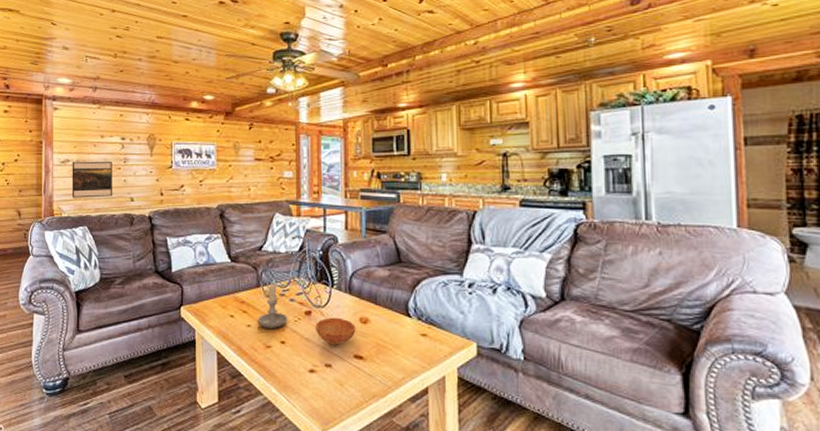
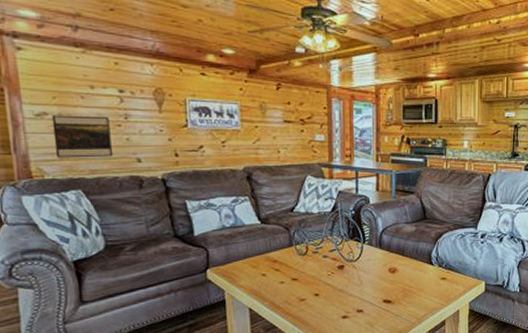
candle: present [257,284,288,328] -> none [290,243,322,283]
bowl: present [316,317,356,346] -> none [348,269,385,294]

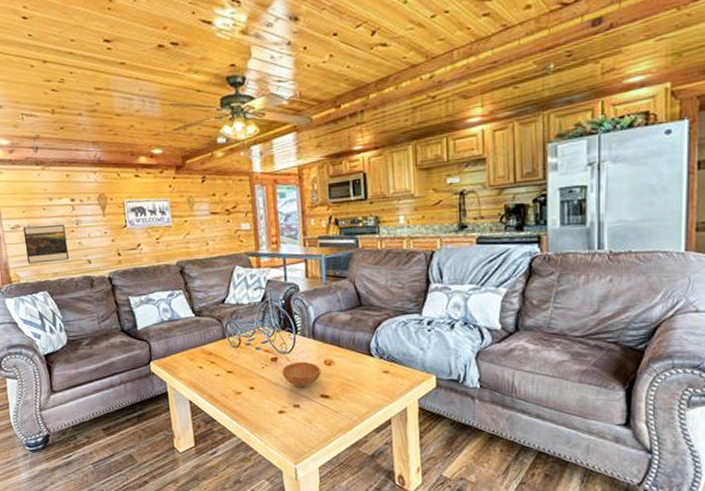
bowl: none [348,269,385,294] -> present [282,361,321,388]

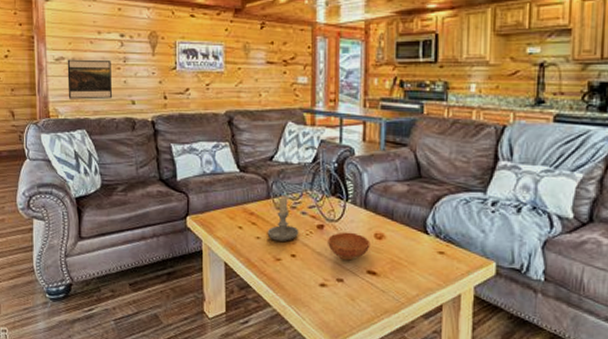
candle: none [225,334,256,376] -> present [267,196,299,241]

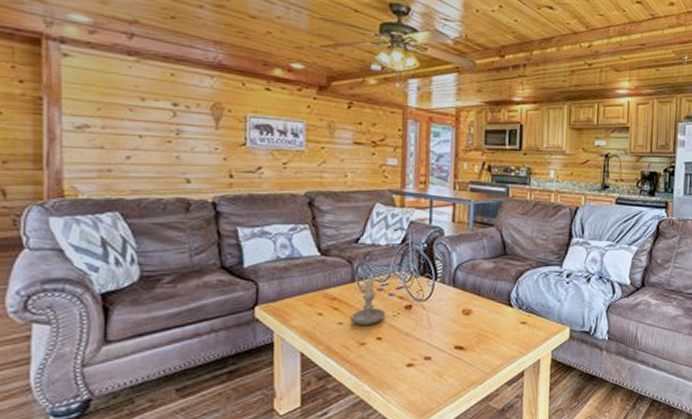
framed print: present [67,59,112,100] -> none [93,127,159,177]
bowl: present [328,232,370,261] -> none [416,310,458,338]

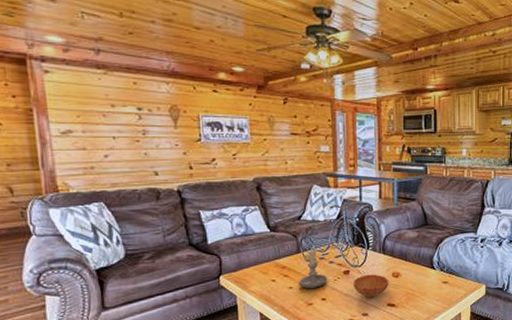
bowl: none [416,310,458,338] -> present [353,274,389,298]

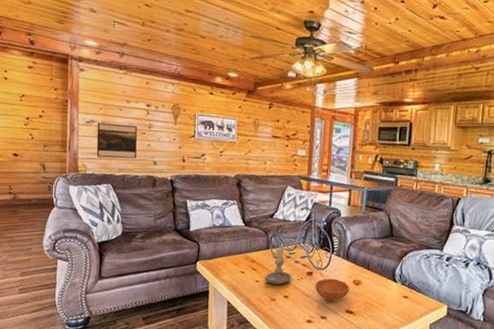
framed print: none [76,132,132,173] -> present [96,122,137,159]

